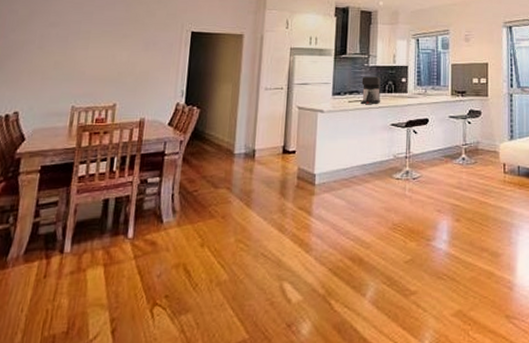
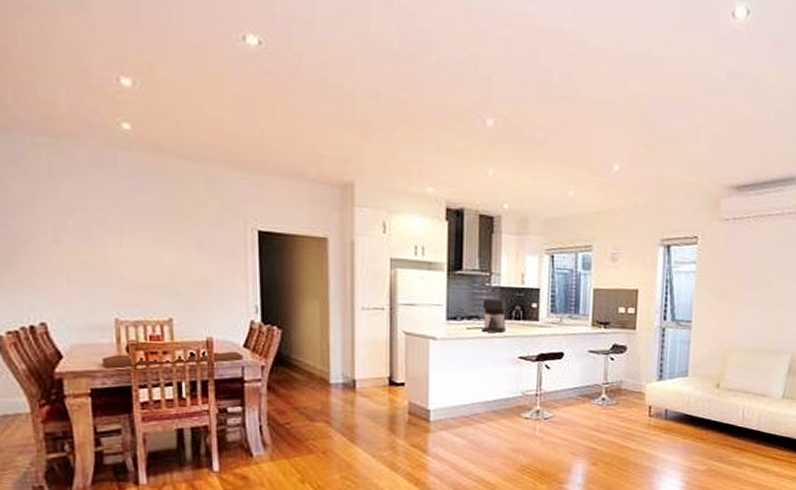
decorative tray: none [55,123,167,148] -> present [102,340,243,369]

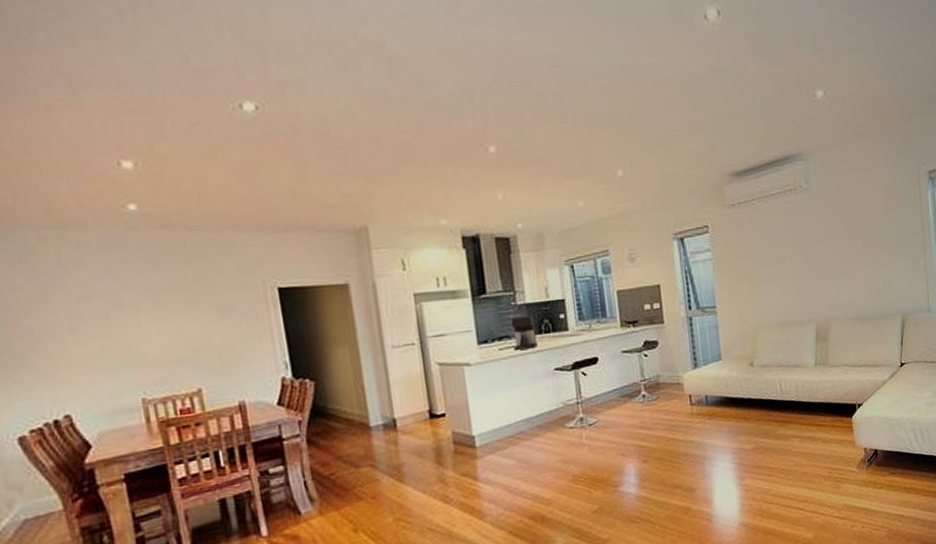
decorative tray: present [102,340,243,369] -> none [133,410,278,451]

